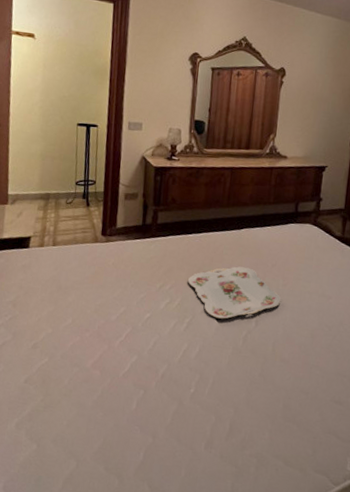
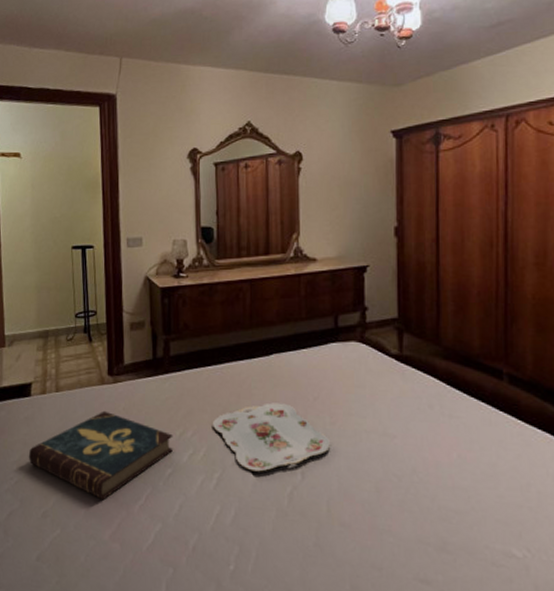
book: none [23,264,154,336] -> present [28,410,174,499]

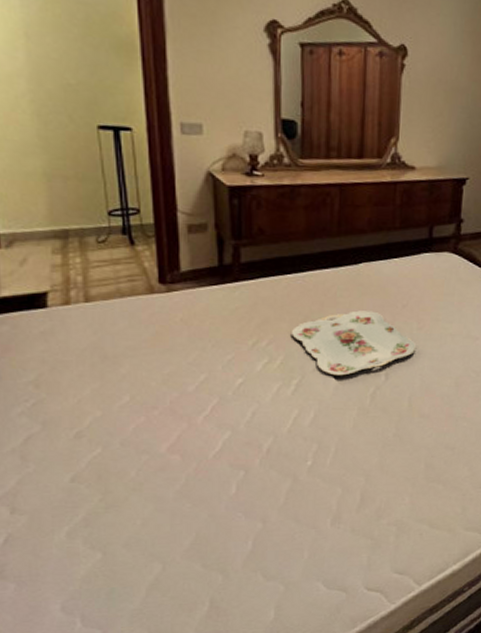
book: present [28,410,174,499] -> none [49,322,246,414]

